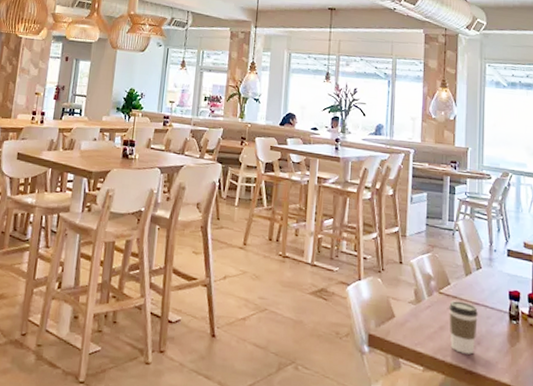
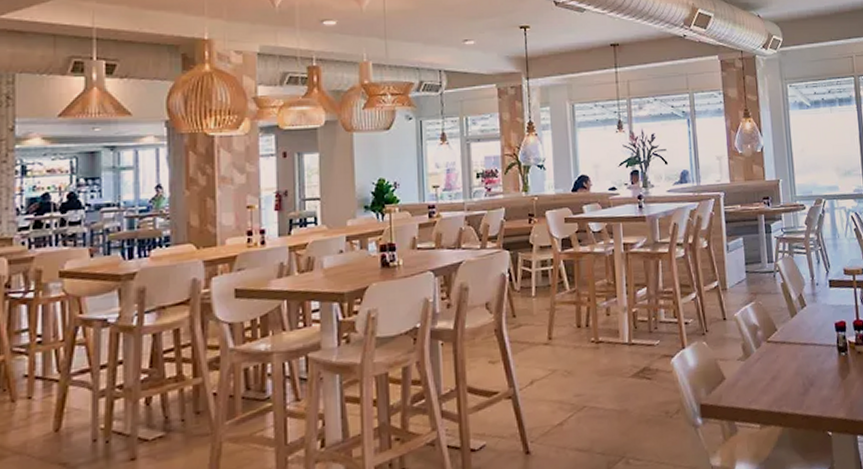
coffee cup: present [448,300,478,355] -> none [778,345,809,400]

